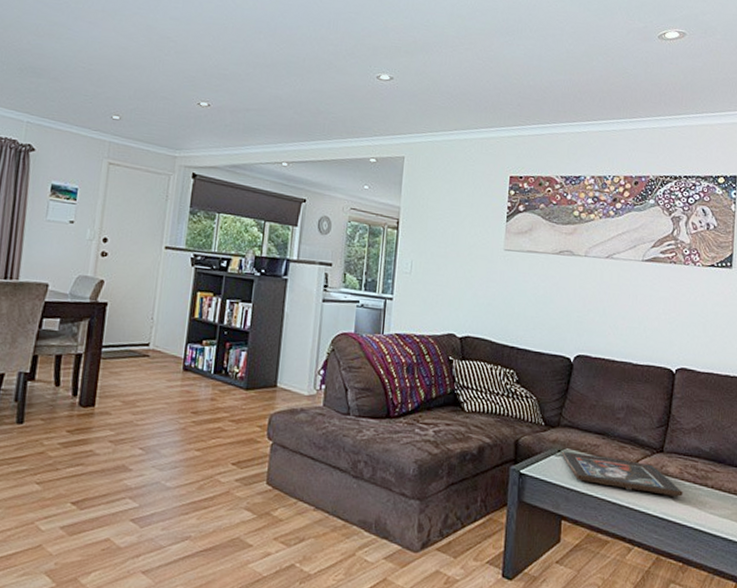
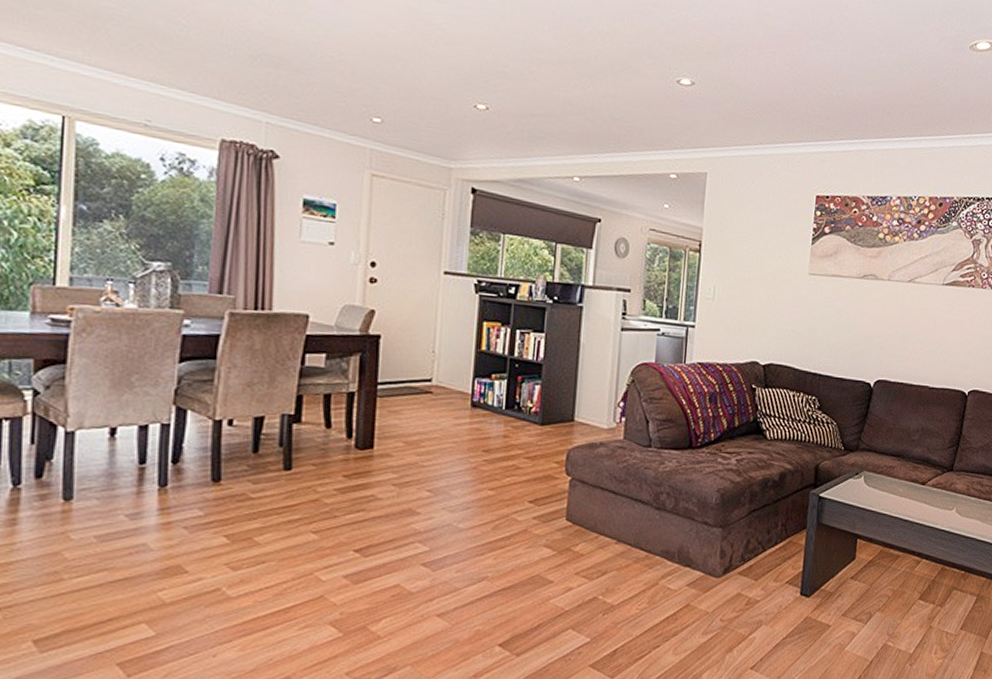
religious icon: present [561,451,683,497] -> none [859,473,969,511]

